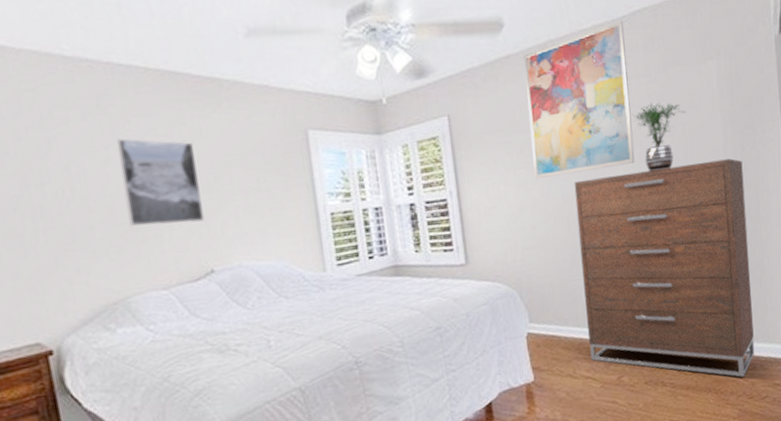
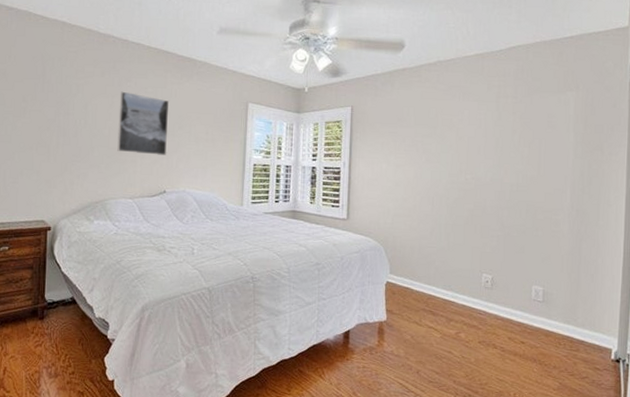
wall art: present [523,20,635,179] -> none [411,52,501,164]
dresser: present [574,158,755,377] -> none [435,170,588,355]
potted plant: present [635,102,686,172] -> none [500,118,544,173]

